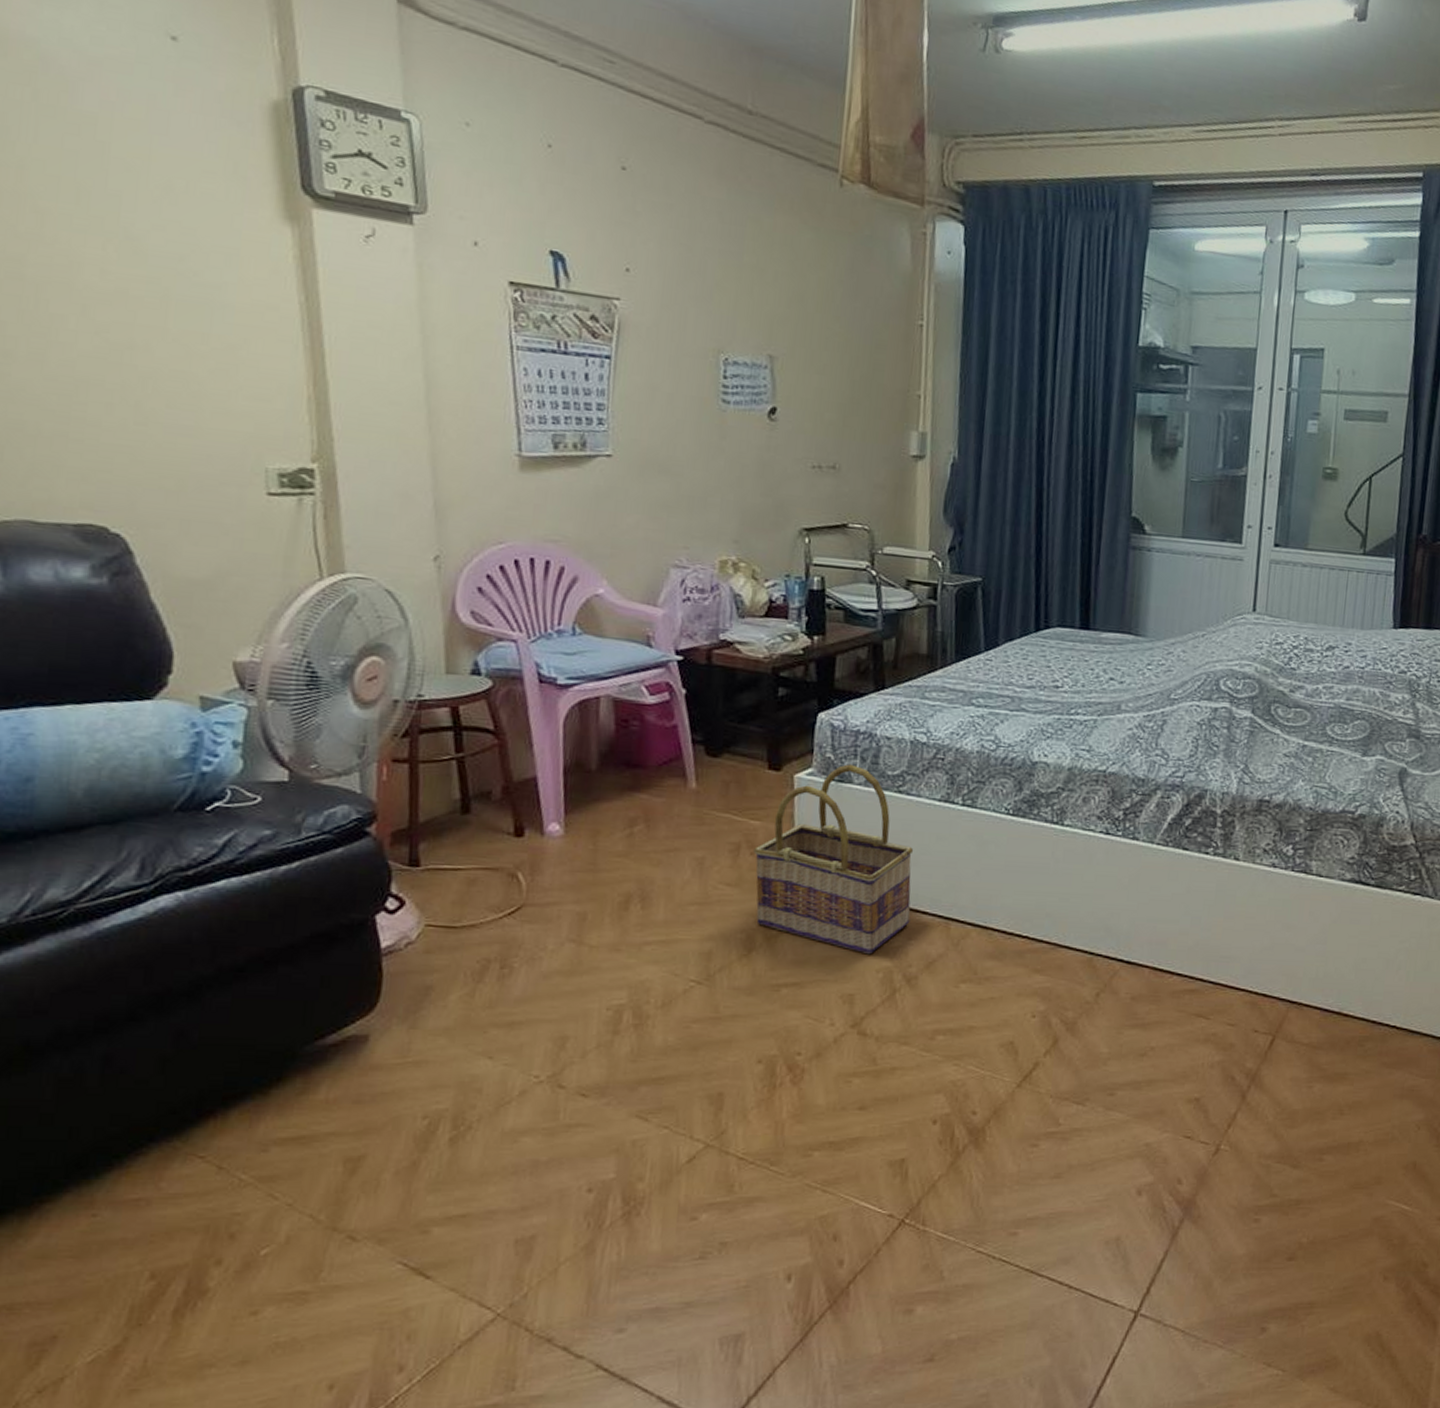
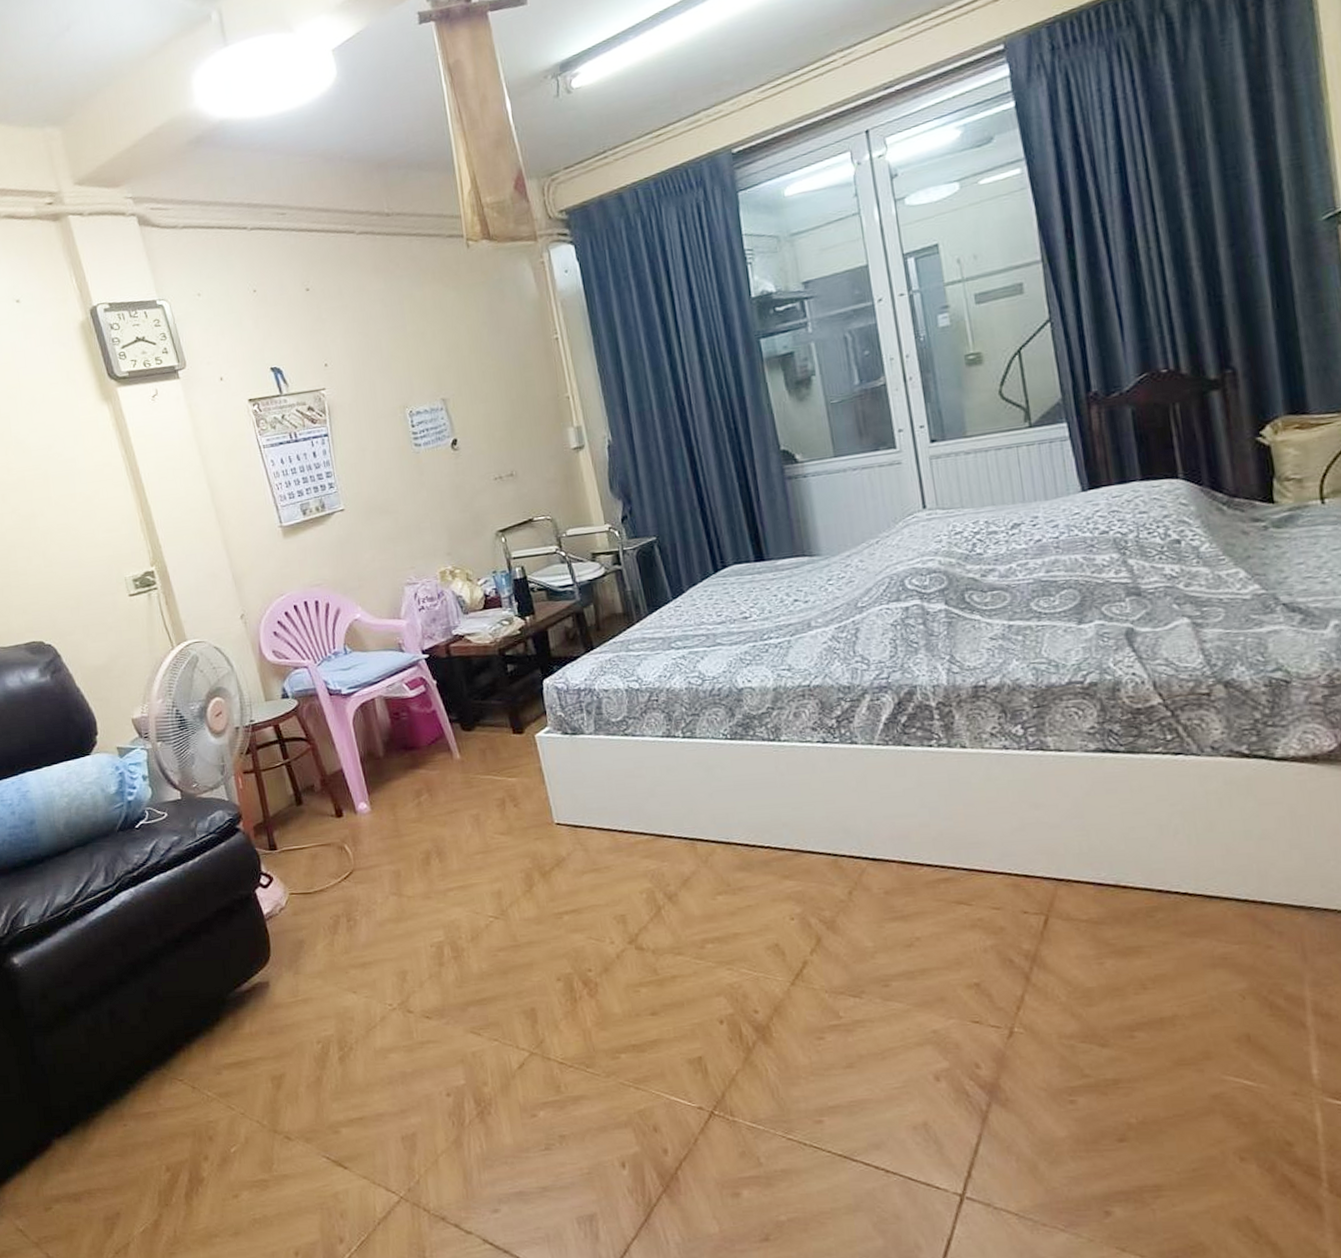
basket: present [754,764,914,955] -> none [516,718,660,879]

